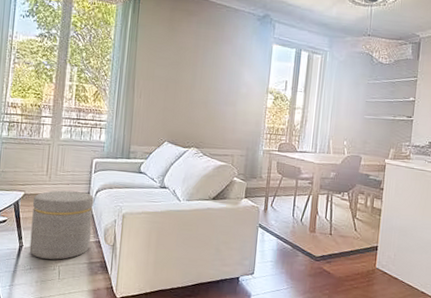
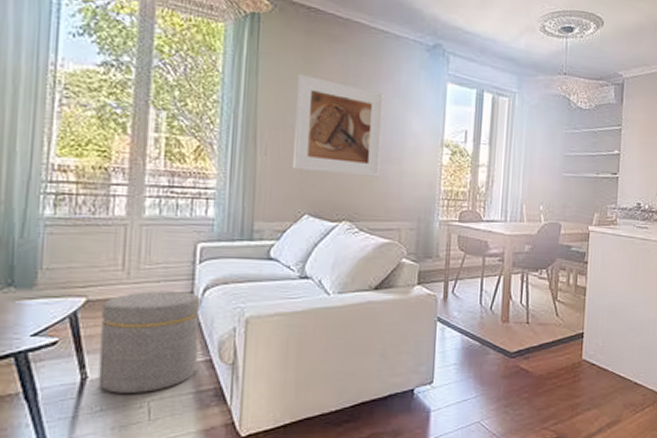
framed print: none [158,39,224,116] -> present [293,73,383,177]

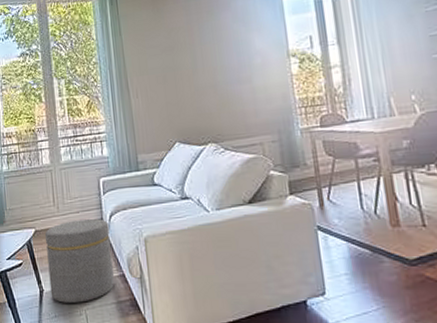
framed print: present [293,73,383,177] -> none [150,21,234,105]

